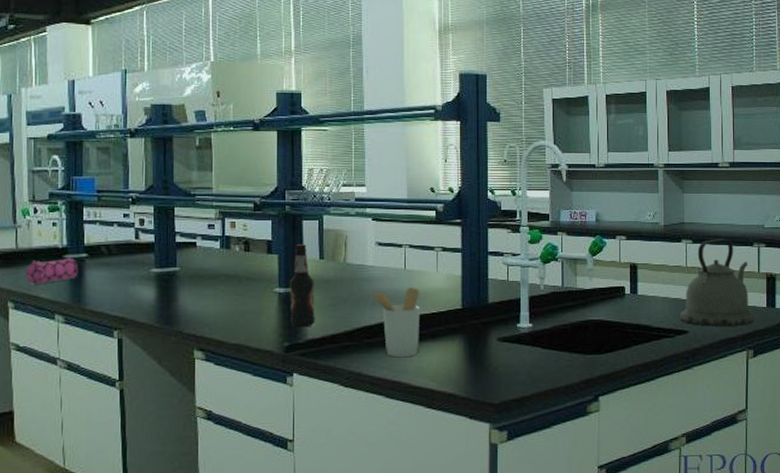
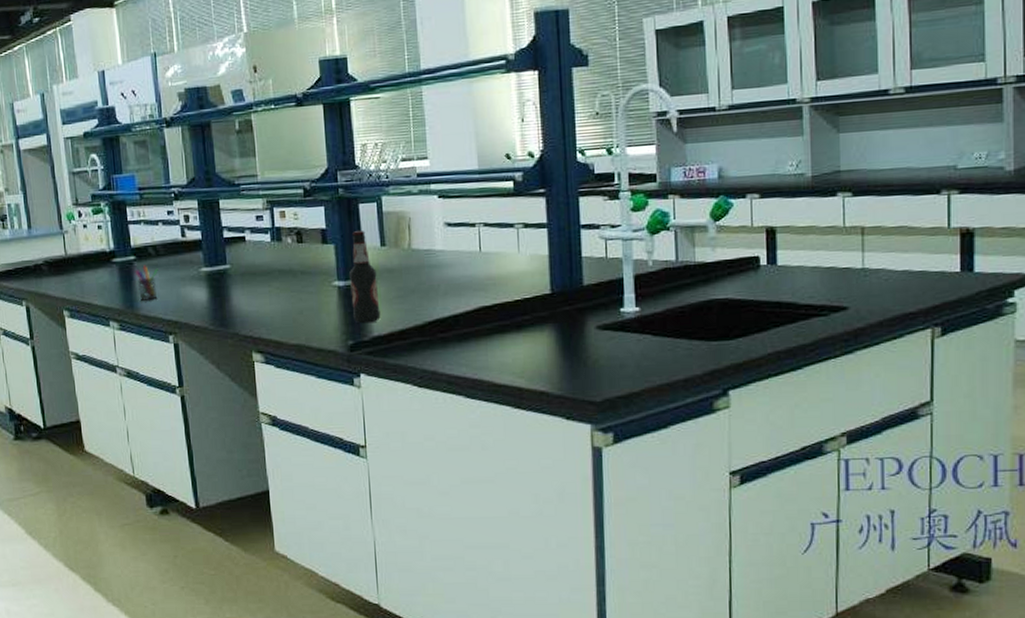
pencil case: present [26,258,79,285] -> none [77,261,128,292]
pen holder: none [85,263,109,297] -> present [134,265,158,302]
utensil holder: present [368,288,420,357] -> none [439,272,502,352]
kettle: present [680,239,755,327] -> none [836,187,944,300]

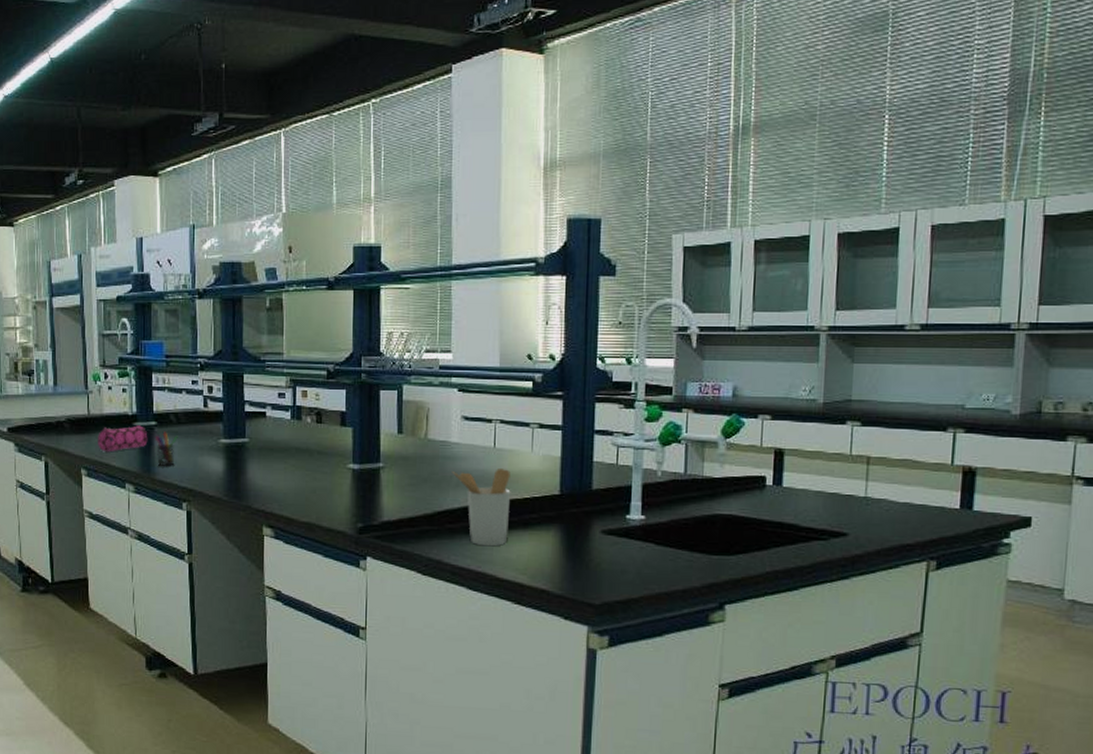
pencil case: none [77,261,128,292] -> present [98,425,148,452]
bottle: present [348,231,381,324] -> none [364,417,392,508]
utensil holder: none [439,272,502,352] -> present [452,469,511,546]

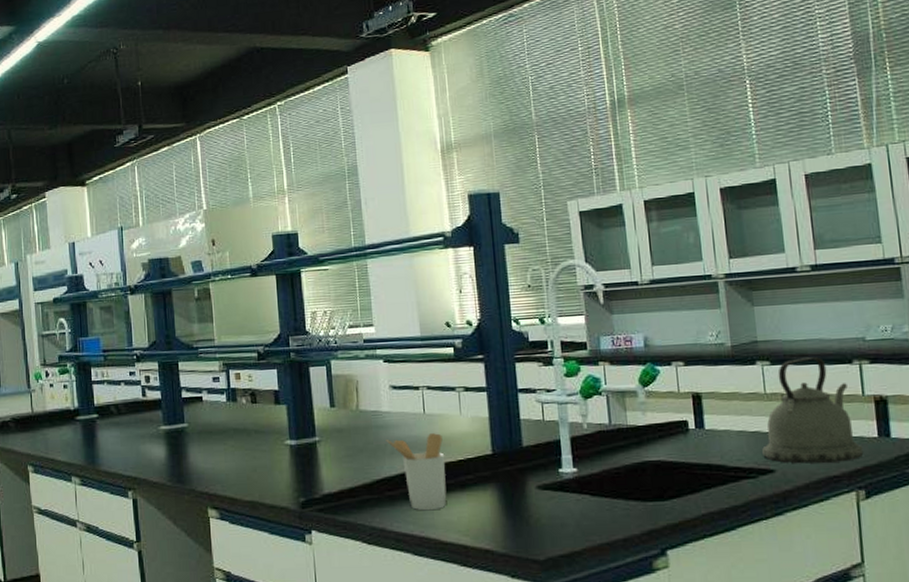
pencil case: present [98,425,148,452] -> none [42,419,91,448]
pen holder: present [154,431,178,467] -> none [97,423,120,458]
kettle: none [838,421,943,531] -> present [762,357,864,464]

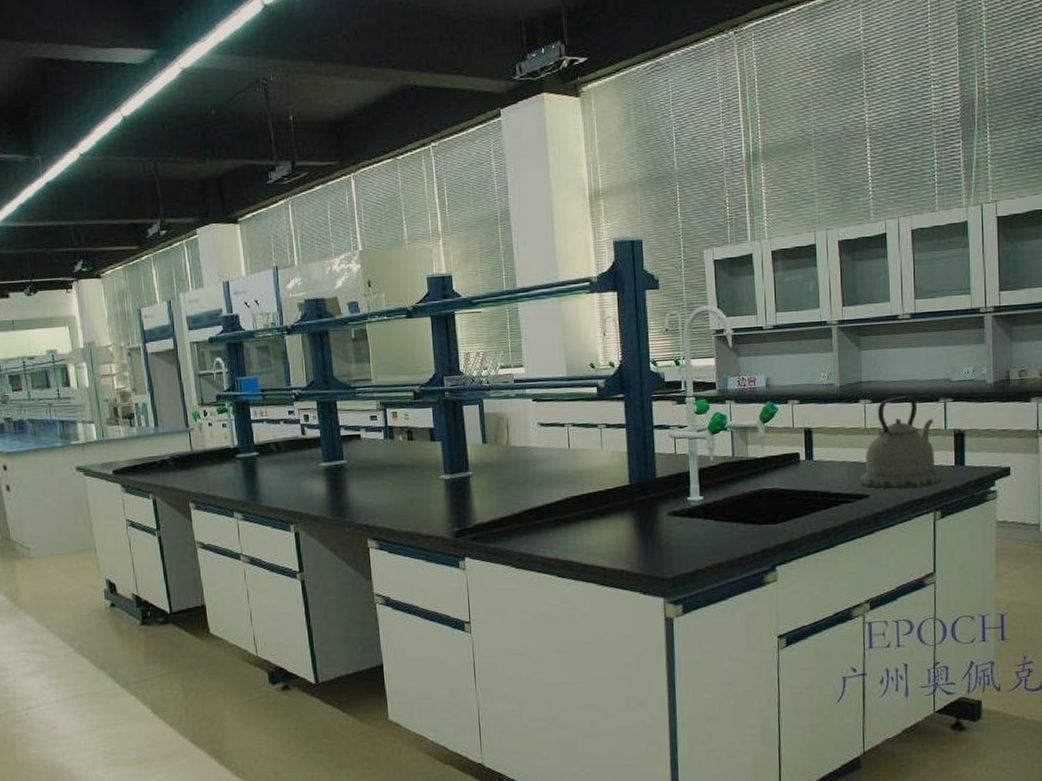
utensil holder: present [386,433,447,510] -> none [533,466,588,537]

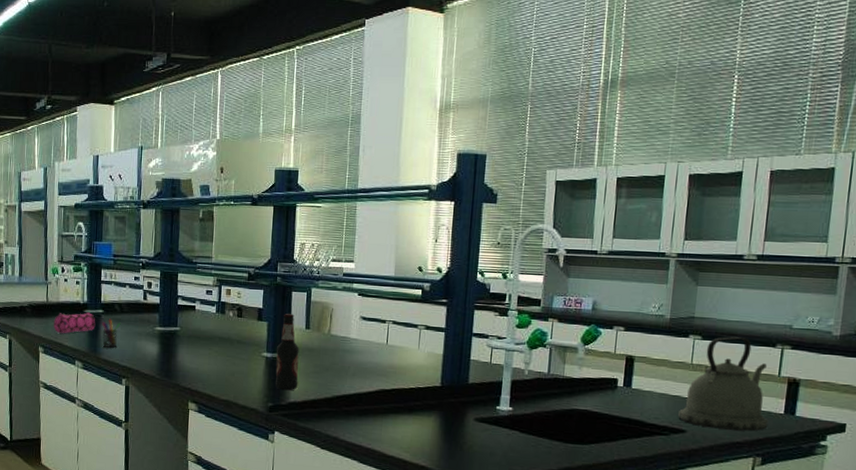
pencil case: none [202,457,252,485] -> present [54,312,96,334]
pen holder: none [257,460,280,494] -> present [101,318,121,349]
bottle: none [454,430,483,513] -> present [275,314,299,391]

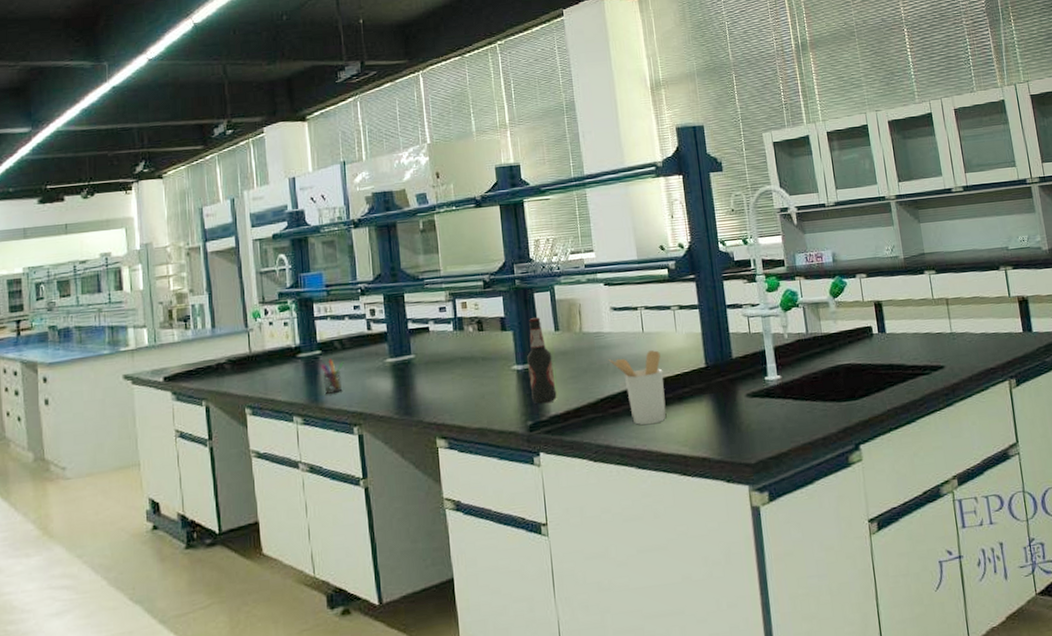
pencil case: present [54,312,96,334] -> none [261,356,314,388]
utensil holder: none [350,362,399,427] -> present [608,350,666,425]
kettle: present [678,337,769,431] -> none [933,265,1013,359]

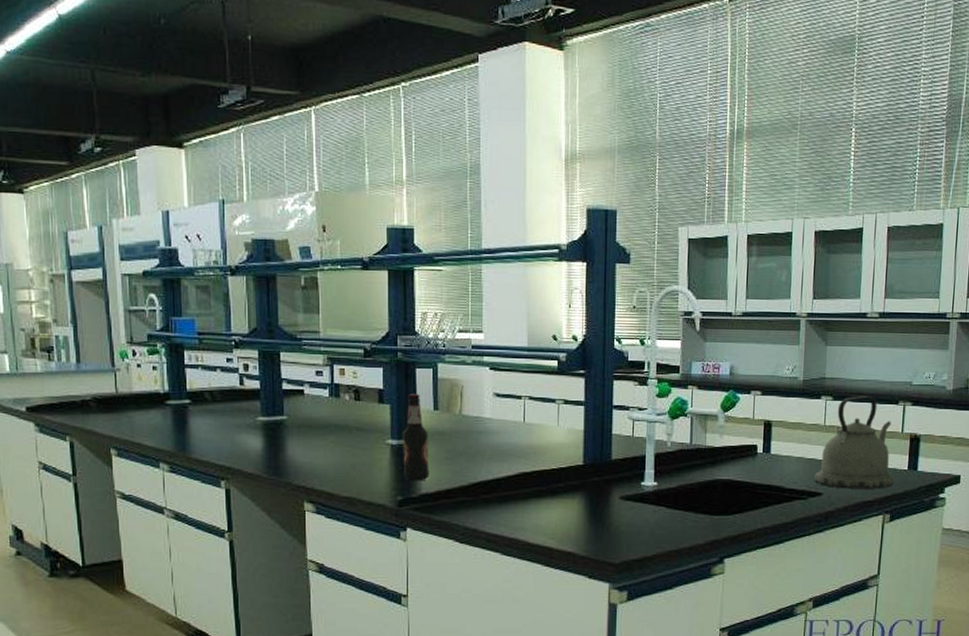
pen holder: present [320,358,344,395] -> none [189,409,214,446]
utensil holder: present [608,350,666,425] -> none [485,442,540,513]
kettle: none [933,265,1013,359] -> present [815,396,895,489]

